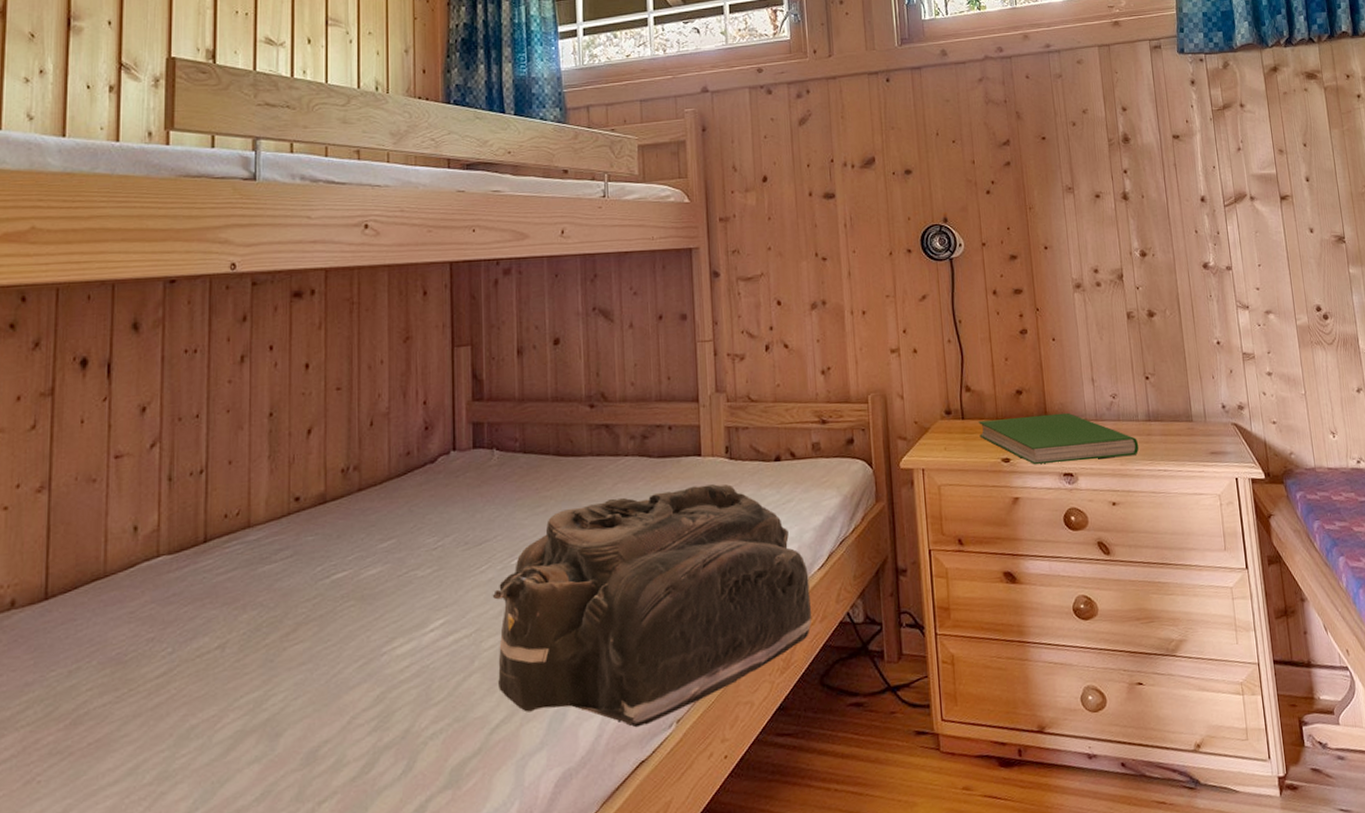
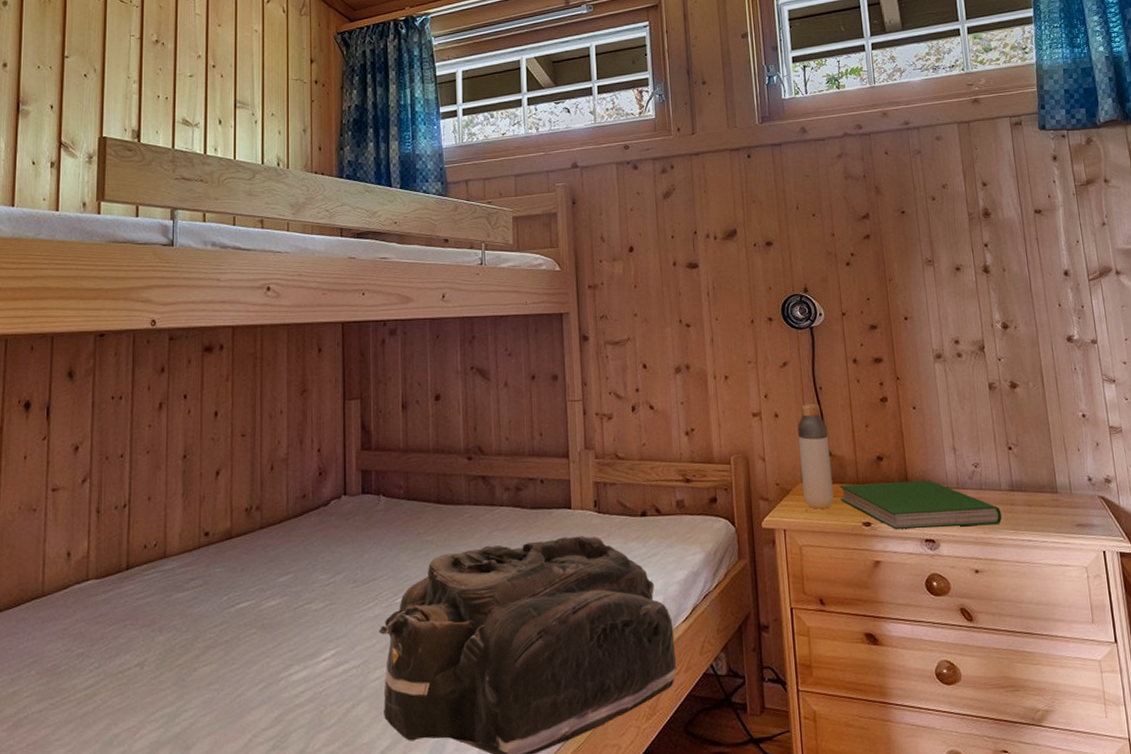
bottle: none [937,337,973,447] -> present [797,403,834,509]

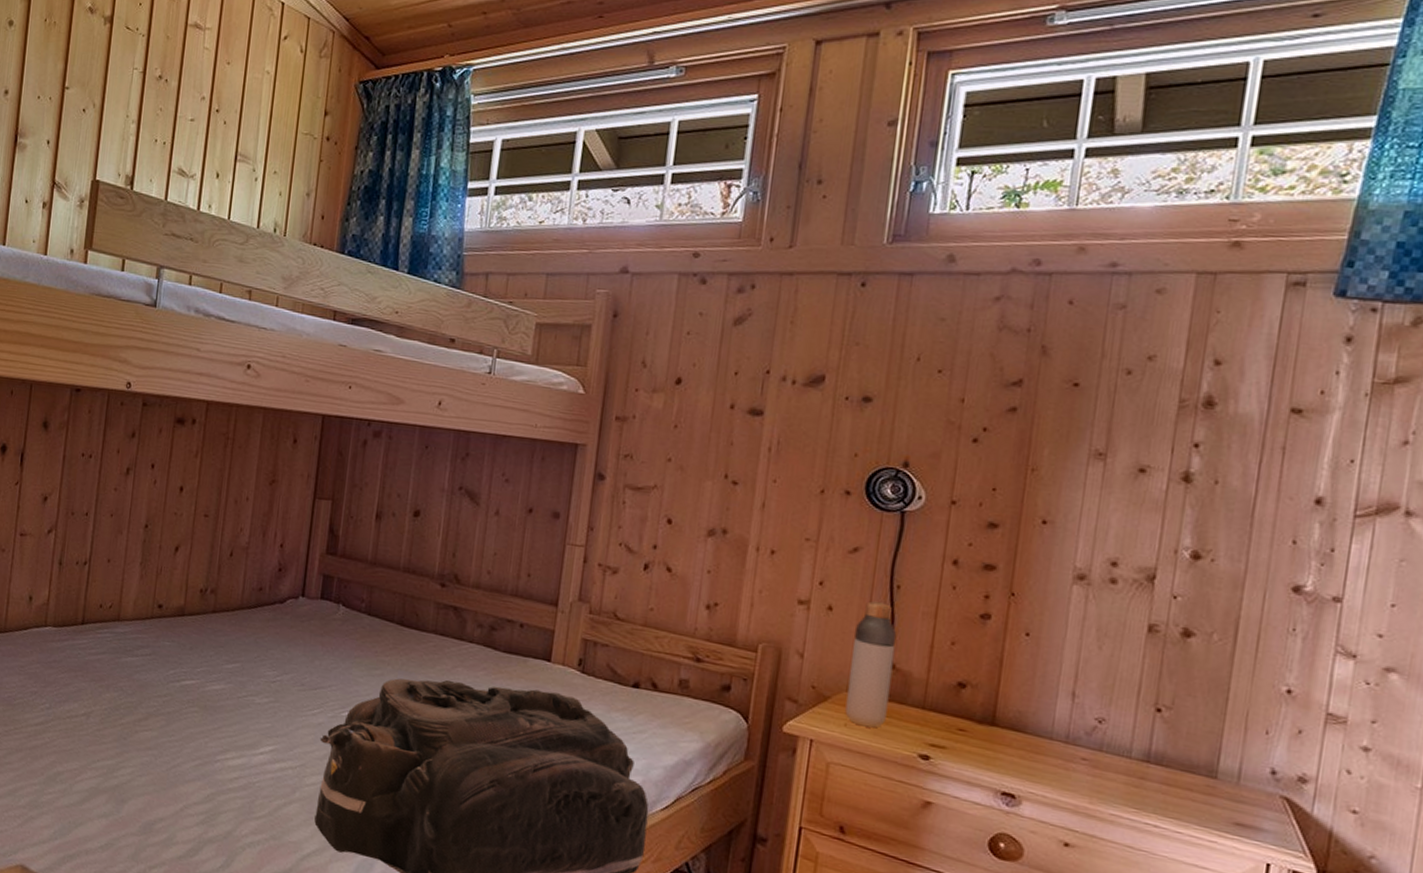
hardcover book: present [839,480,1003,530] -> none [894,705,1124,797]

